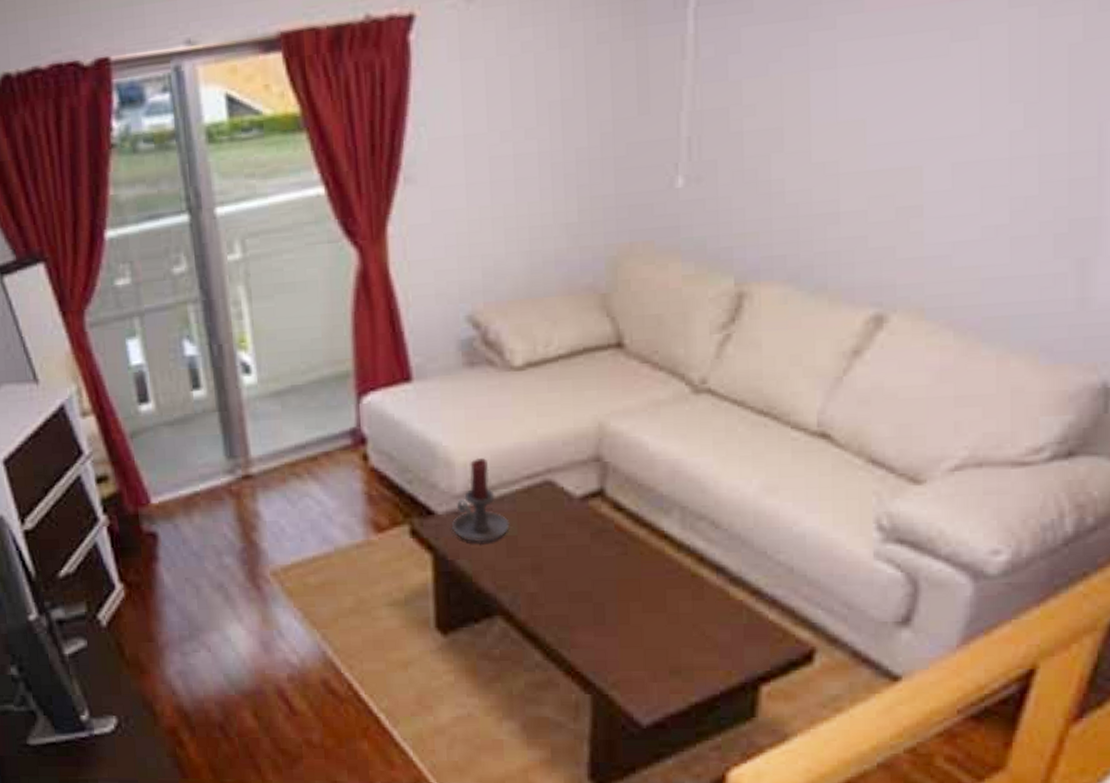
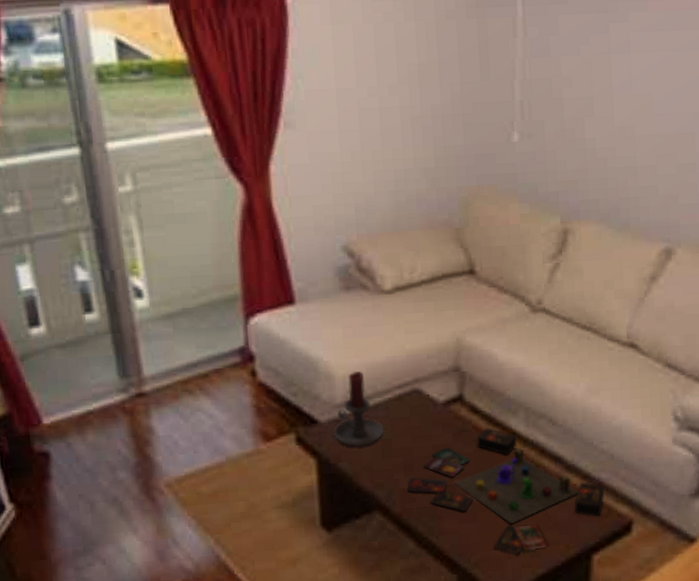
board game: none [535,527,782,677] -> present [407,427,606,554]

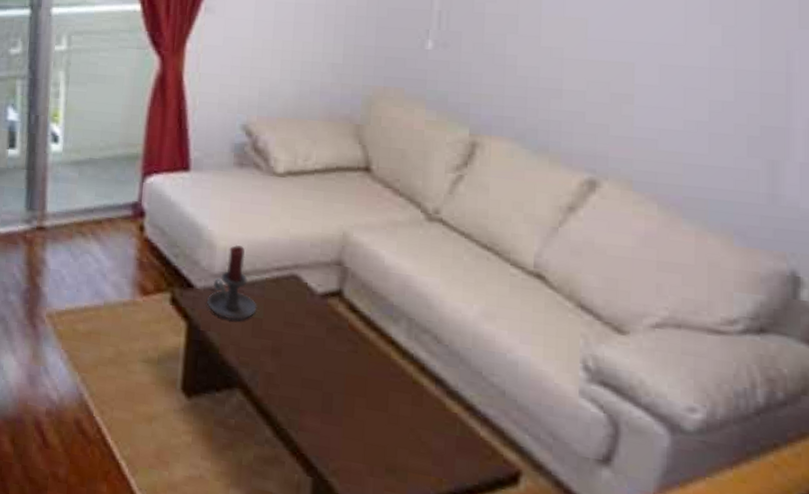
board game: present [407,427,606,554] -> none [272,329,492,477]

